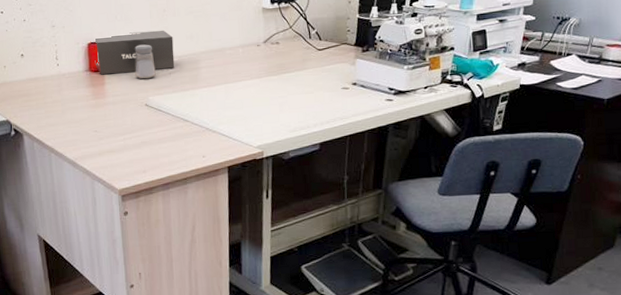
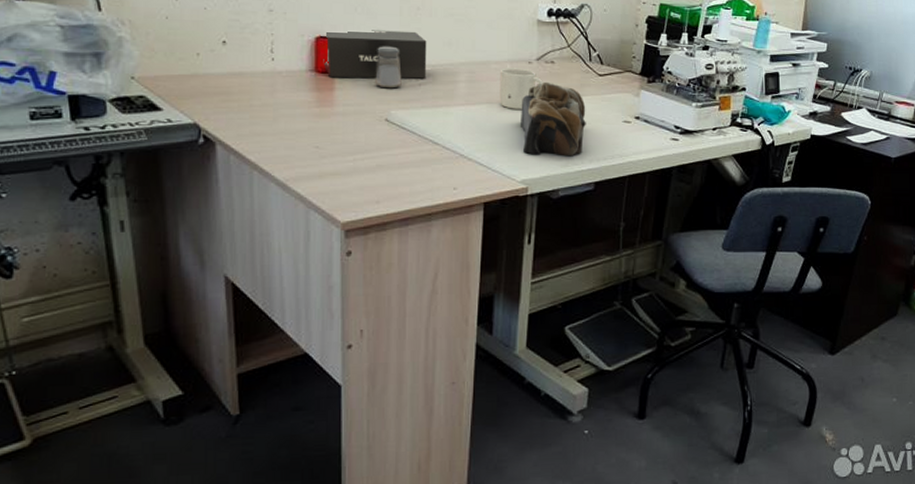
mug: none [233,51,271,87] -> present [499,68,543,109]
fabric scrap: none [253,60,310,124] -> present [521,81,586,157]

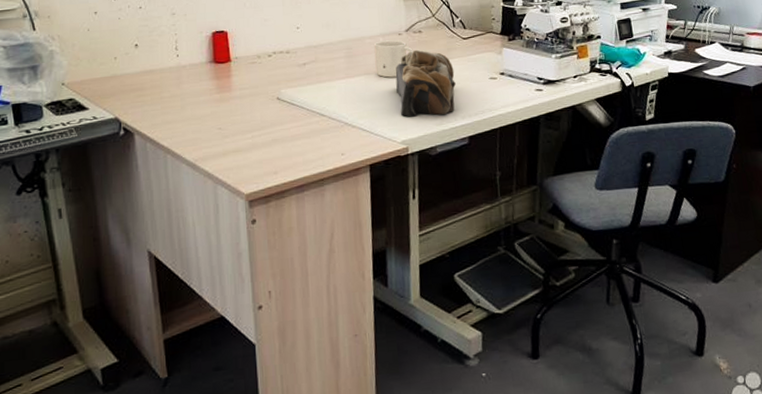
box: present [323,30,427,79] -> none [220,18,310,67]
salt shaker: present [375,46,402,89] -> none [265,33,289,71]

